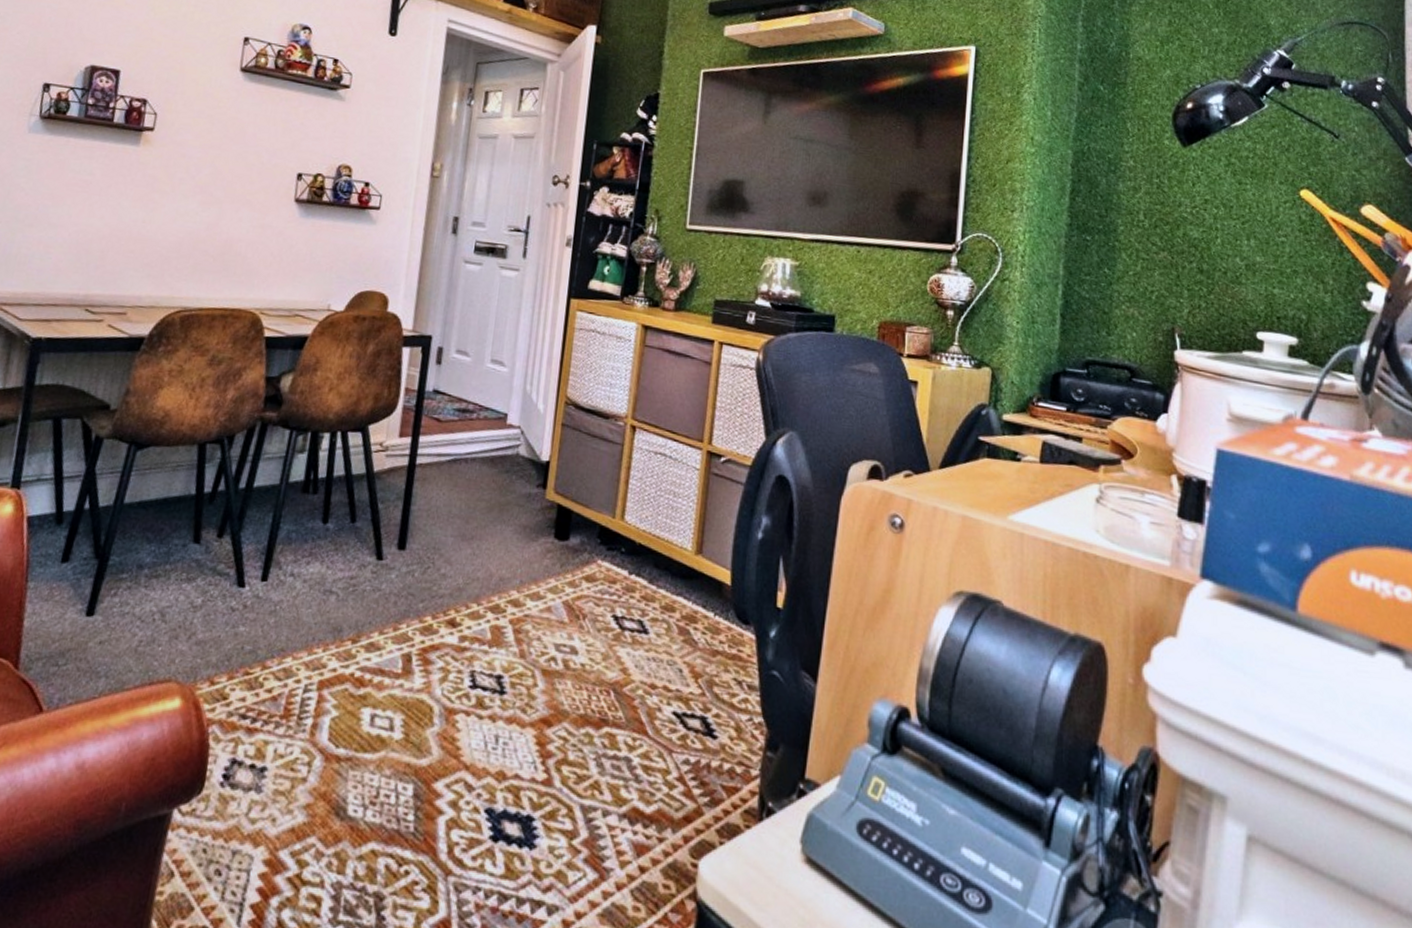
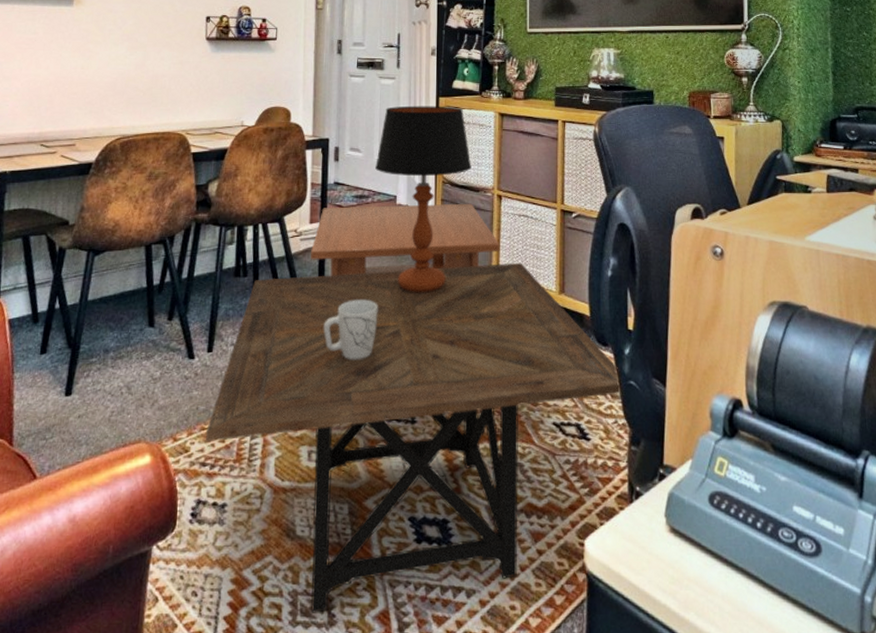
side table: none [249,499,762,913] -> present [206,262,622,613]
coffee table: none [396,419,629,511] -> present [311,203,500,276]
mug: none [403,535,473,610] -> present [323,300,378,360]
table lamp: none [485,304,603,537] -> present [375,105,472,293]

